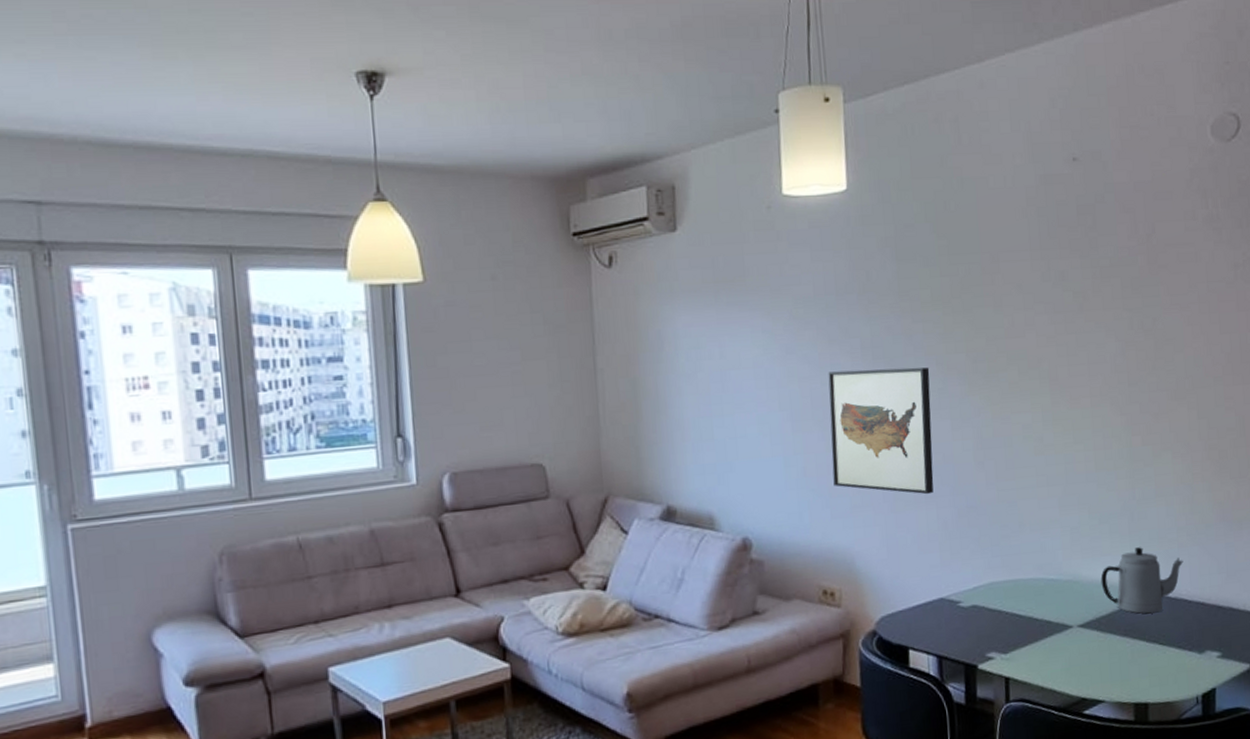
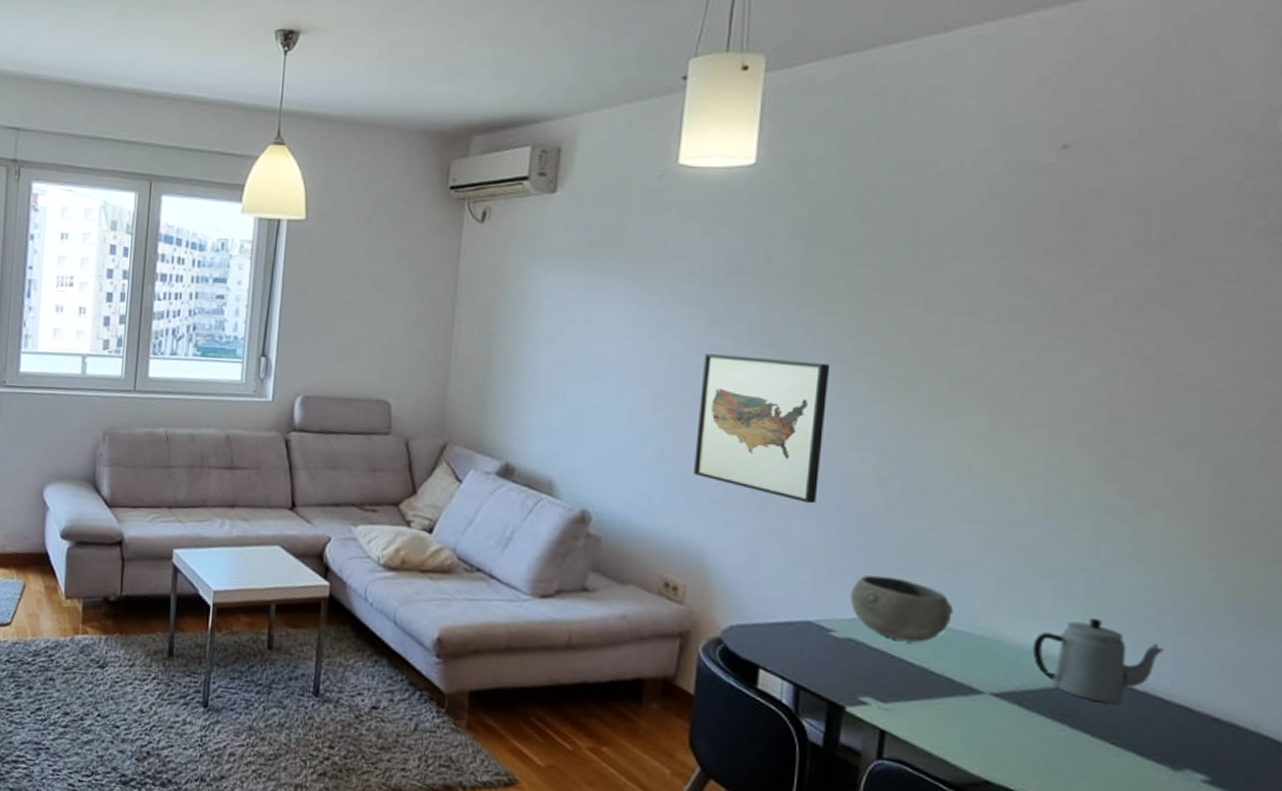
bowl: none [969,545,1045,598] -> present [850,575,954,643]

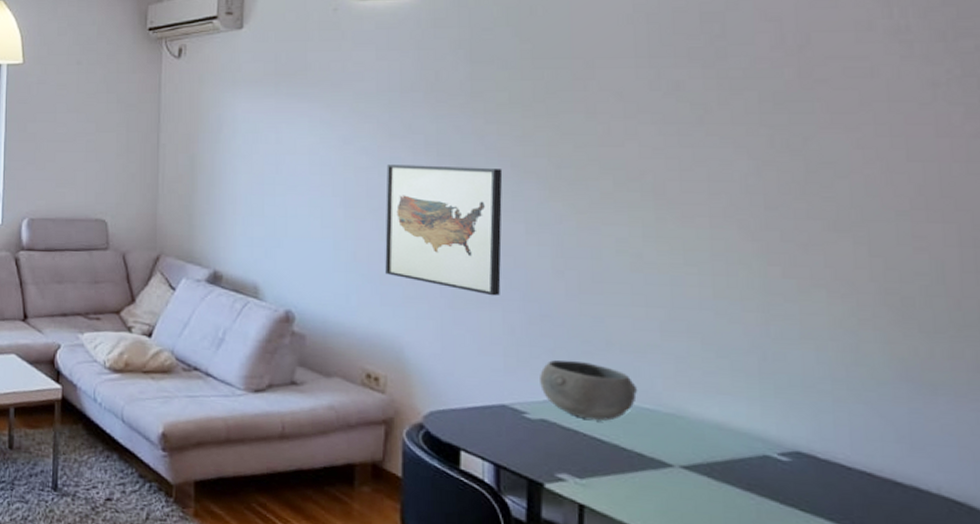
teapot: present [1032,618,1164,705] -> none [715,392,841,473]

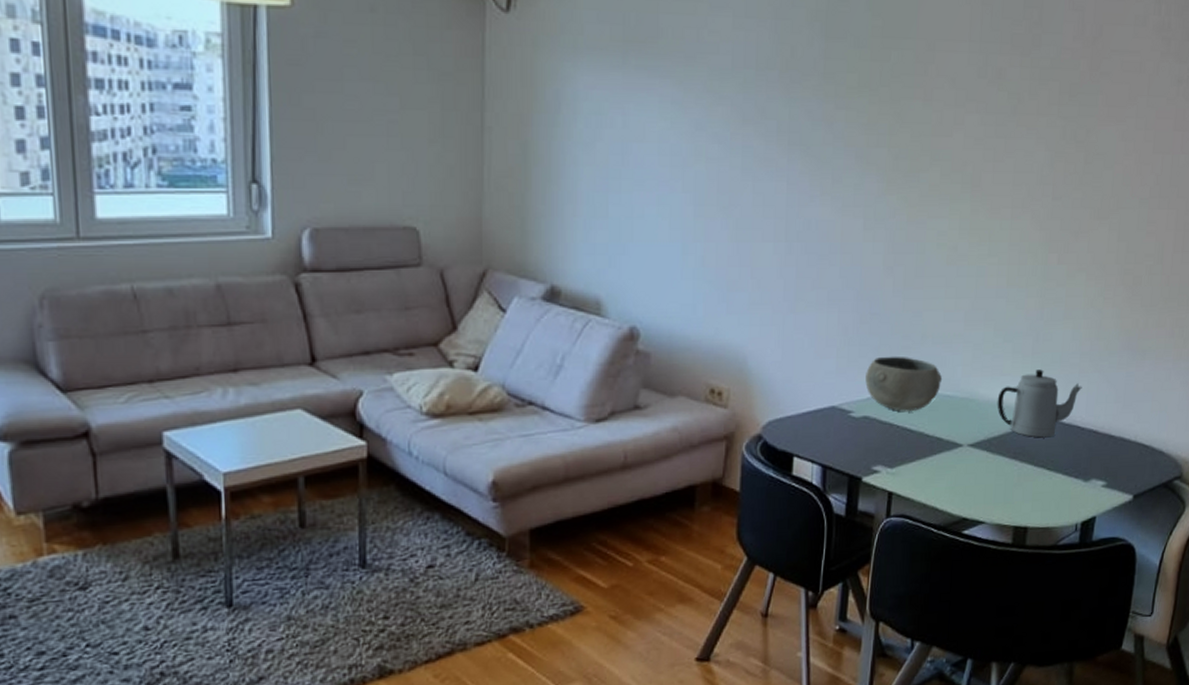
wall art: present [385,164,503,296] -> none [733,155,848,297]
teapot: none [715,392,841,473] -> present [997,369,1082,438]

